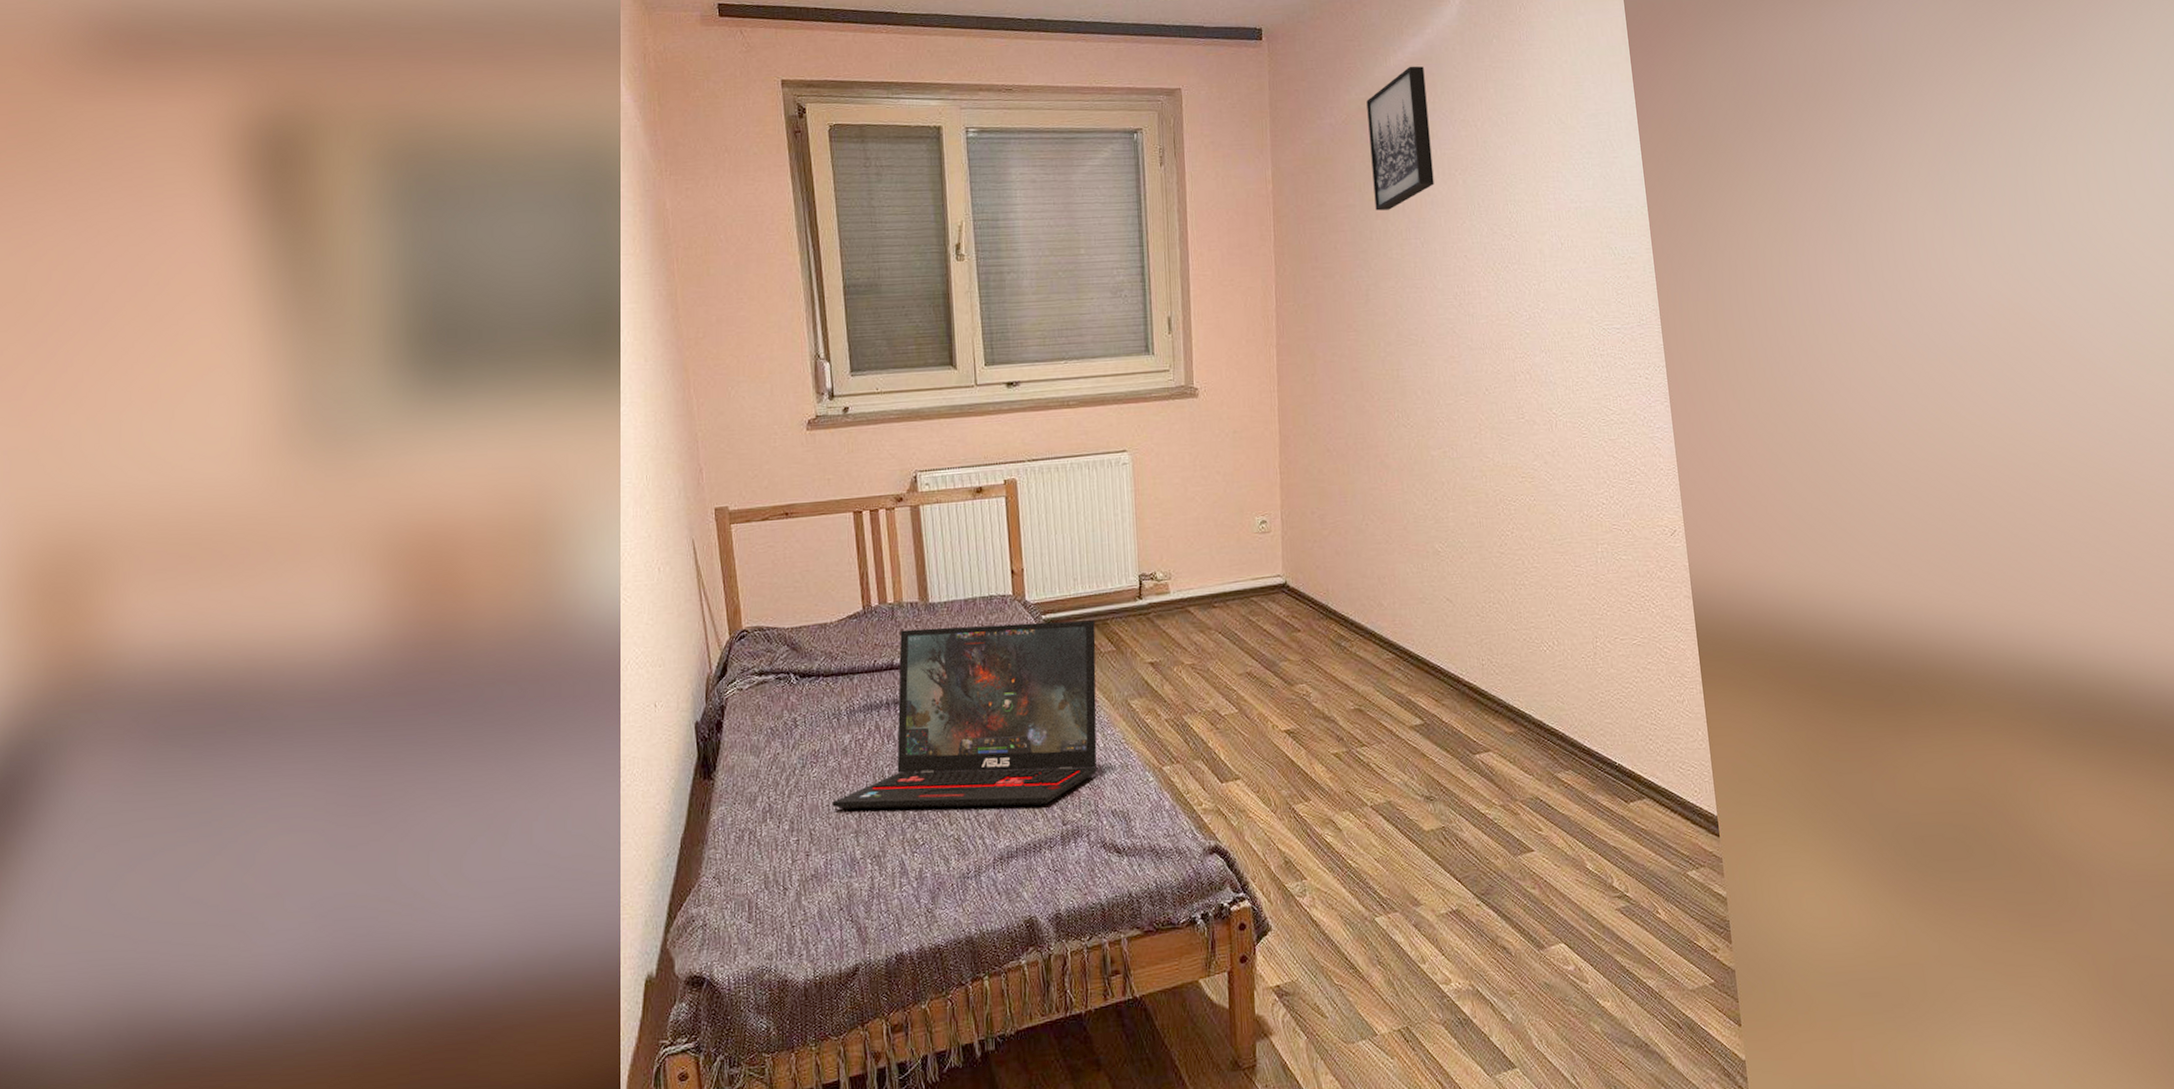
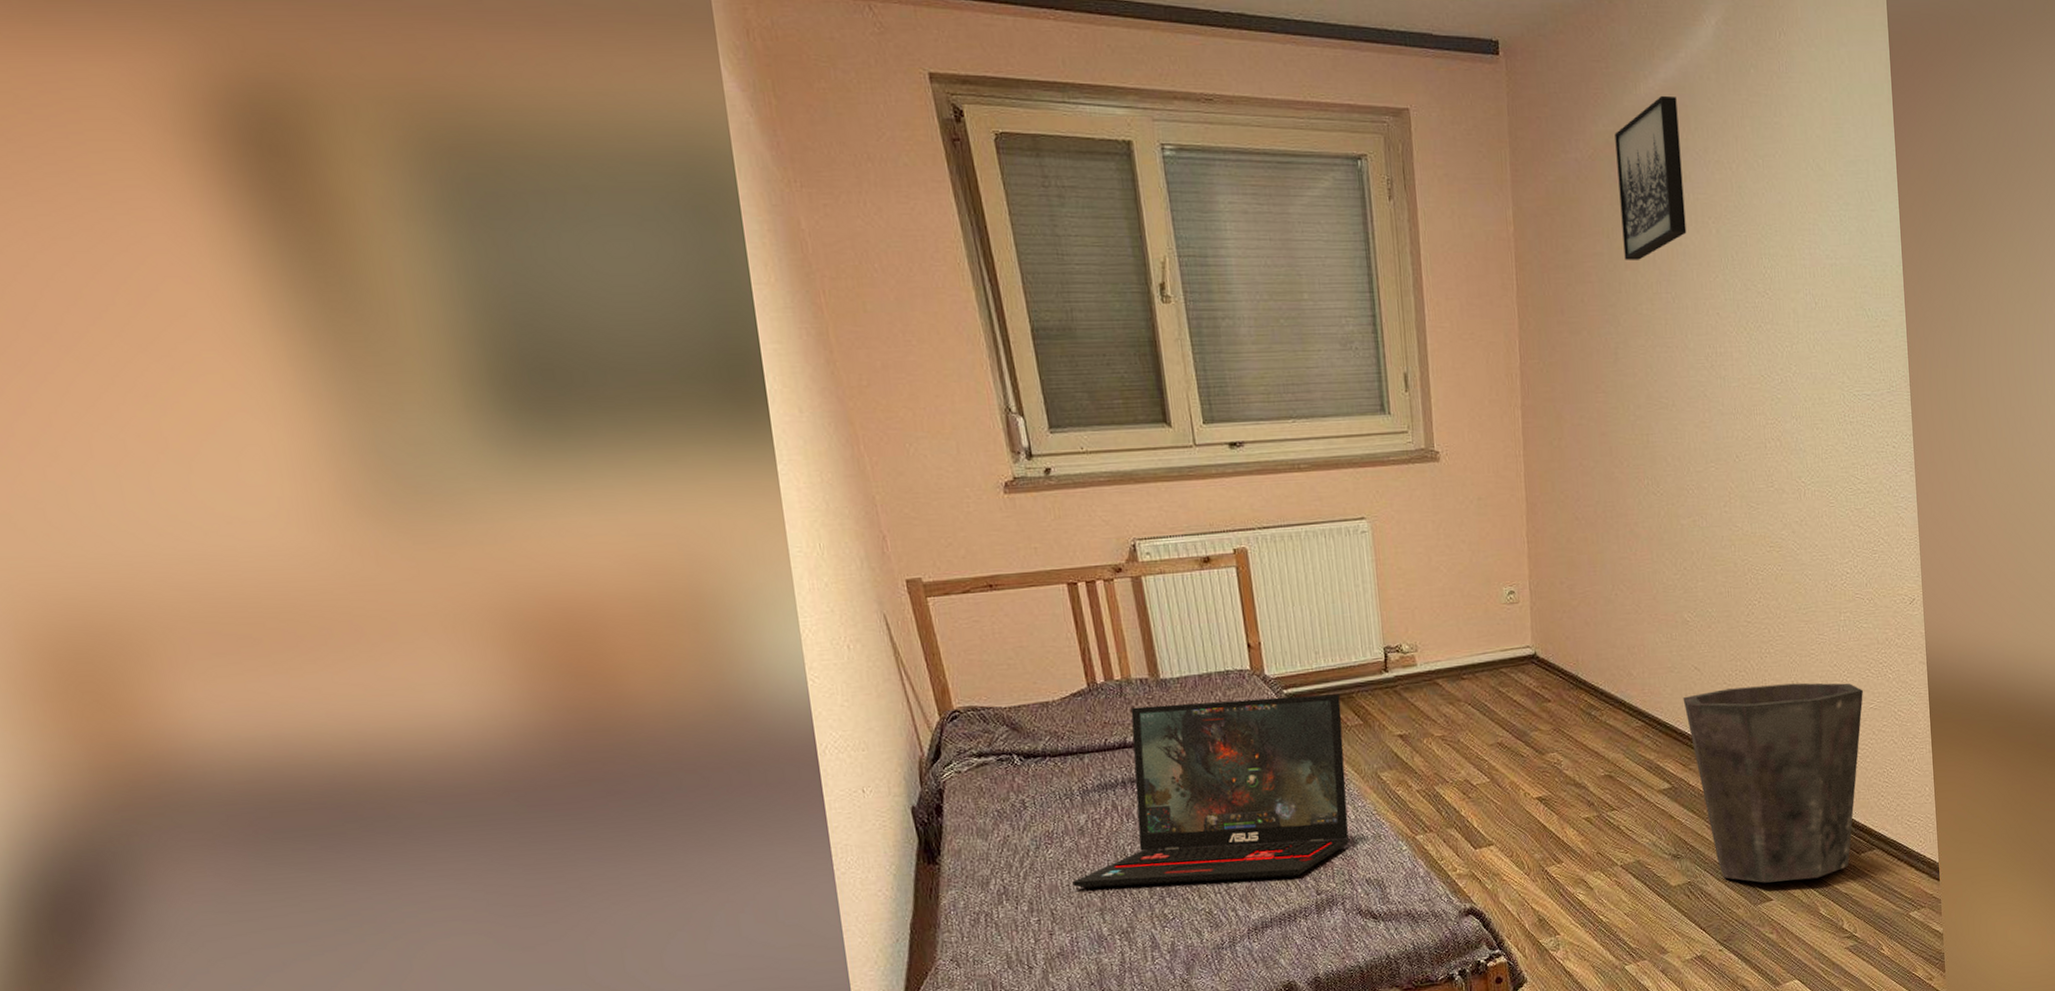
waste bin: none [1435,616,1626,832] -> present [1683,683,1864,883]

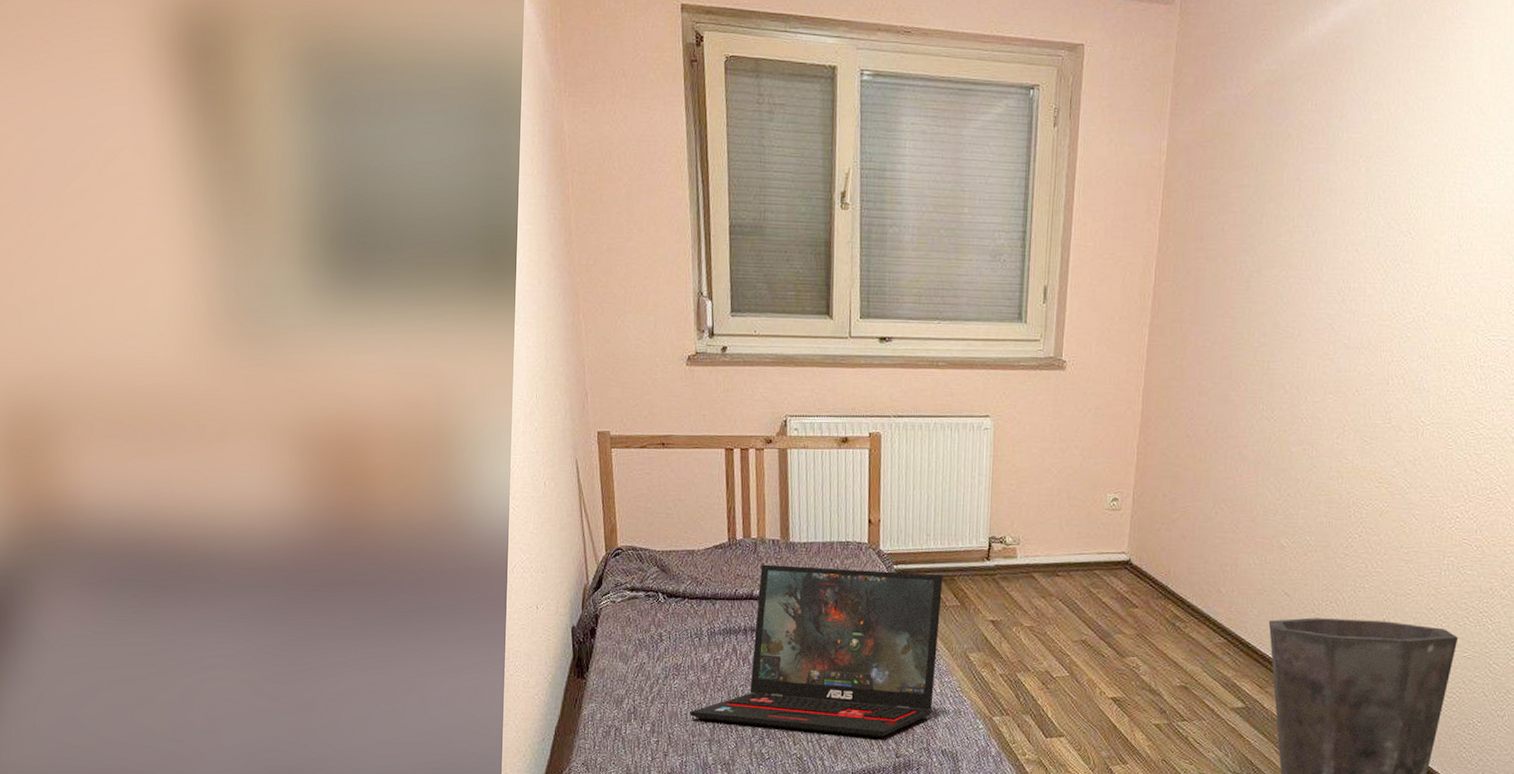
wall art: present [1614,95,1687,260] -> none [1270,37,1343,194]

